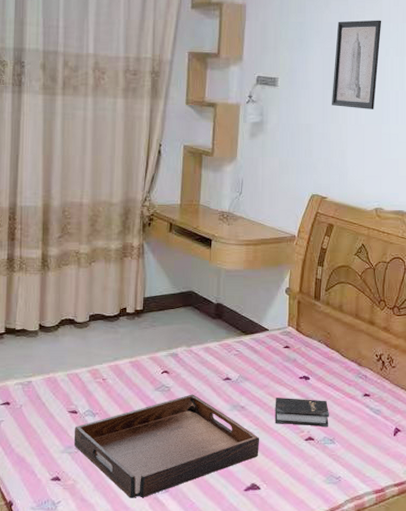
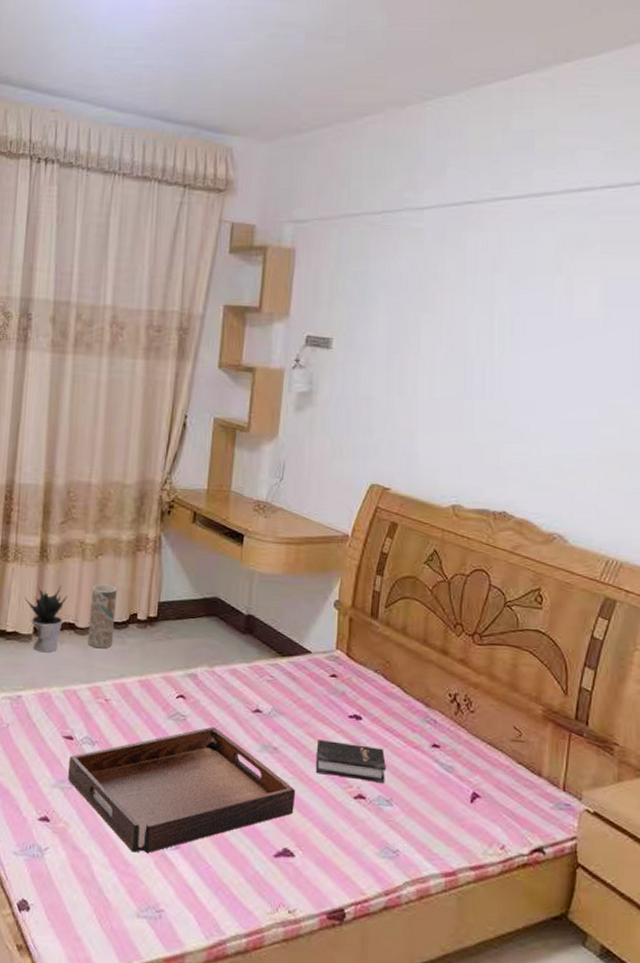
potted plant: none [30,289,68,345] -> present [25,585,69,653]
vase: none [86,286,109,338] -> present [87,584,118,649]
wall art: present [332,20,382,109] -> none [399,268,466,380]

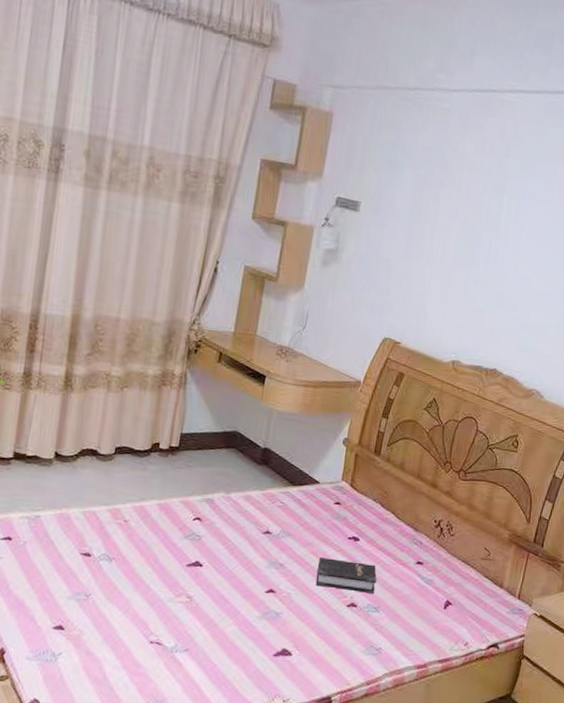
potted plant: present [25,585,69,653] -> none [47,414,92,476]
serving tray: present [67,726,296,853] -> none [84,545,297,655]
vase: present [87,584,118,649] -> none [109,414,142,474]

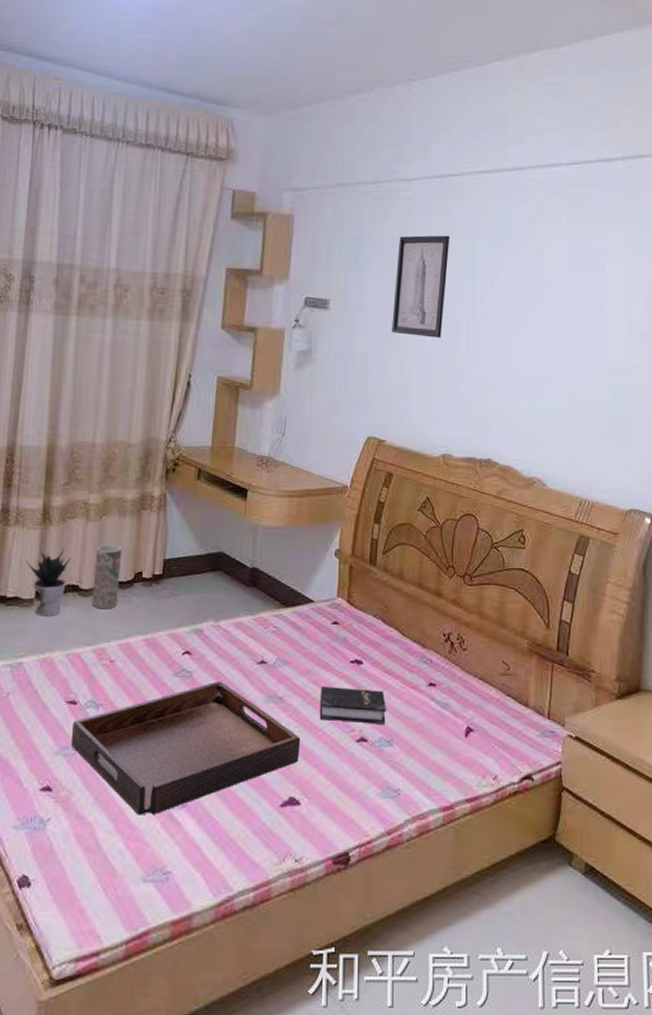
potted plant: none [47,414,92,476] -> present [26,547,72,617]
serving tray: none [84,545,297,655] -> present [71,681,301,815]
vase: none [109,414,142,474] -> present [91,544,123,609]
wall art: none [417,147,484,251] -> present [392,235,450,338]

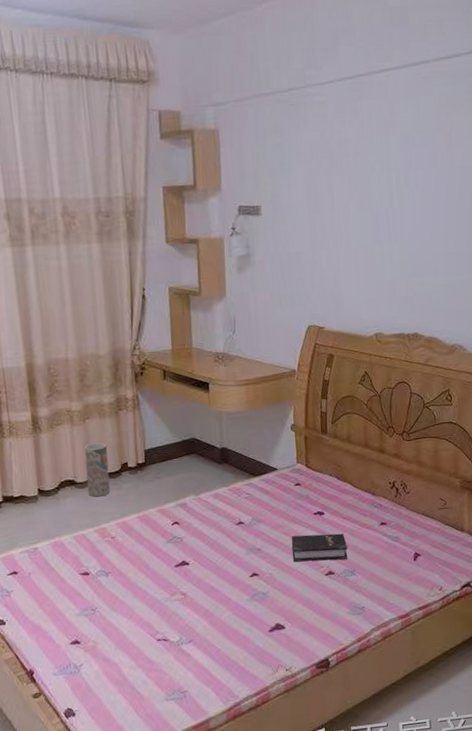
potted plant: present [26,547,72,617] -> none [25,450,65,509]
serving tray: present [71,681,301,815] -> none [88,542,280,653]
wall art: present [392,235,450,338] -> none [318,134,365,231]

